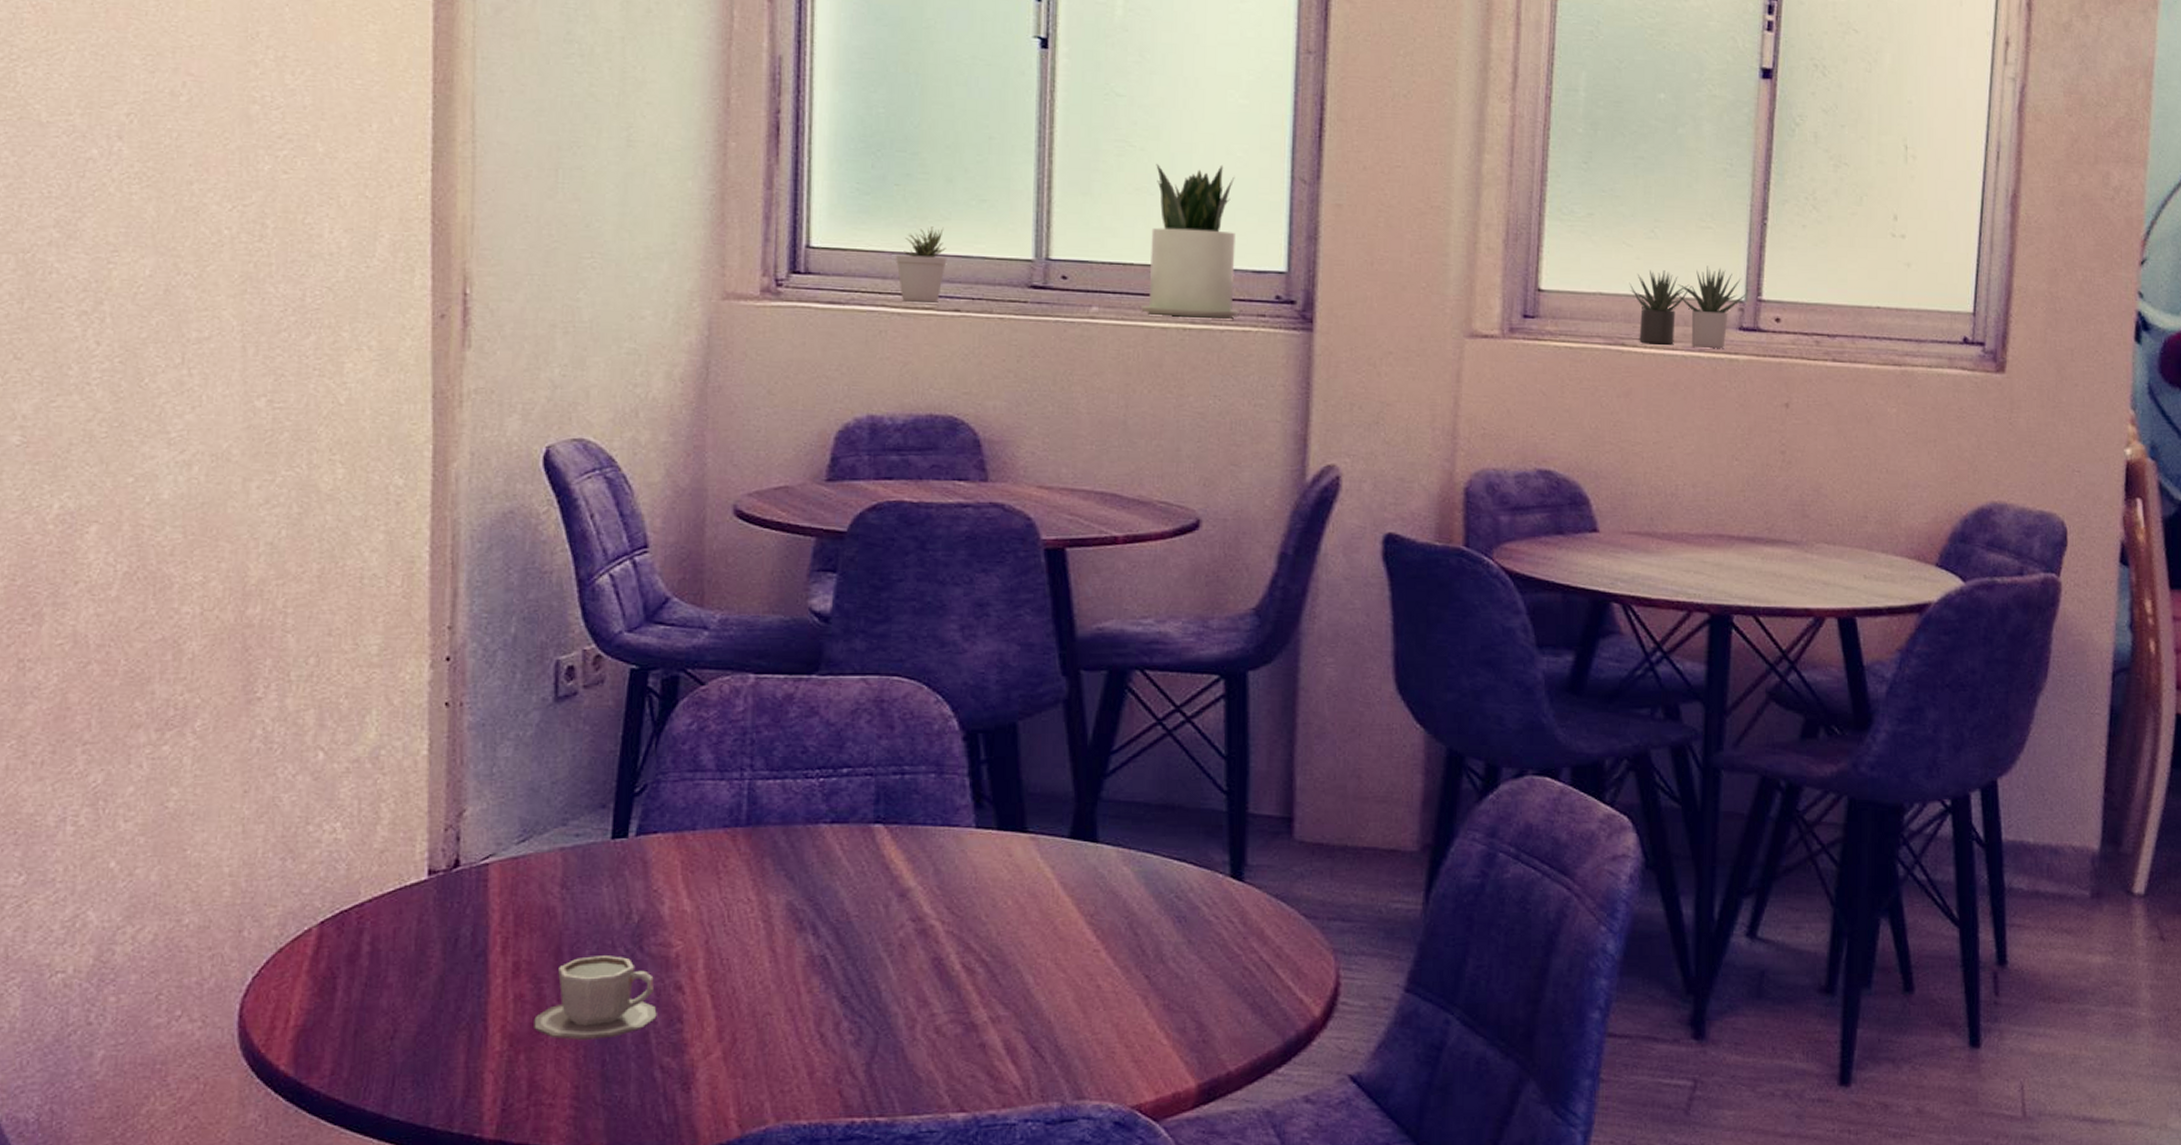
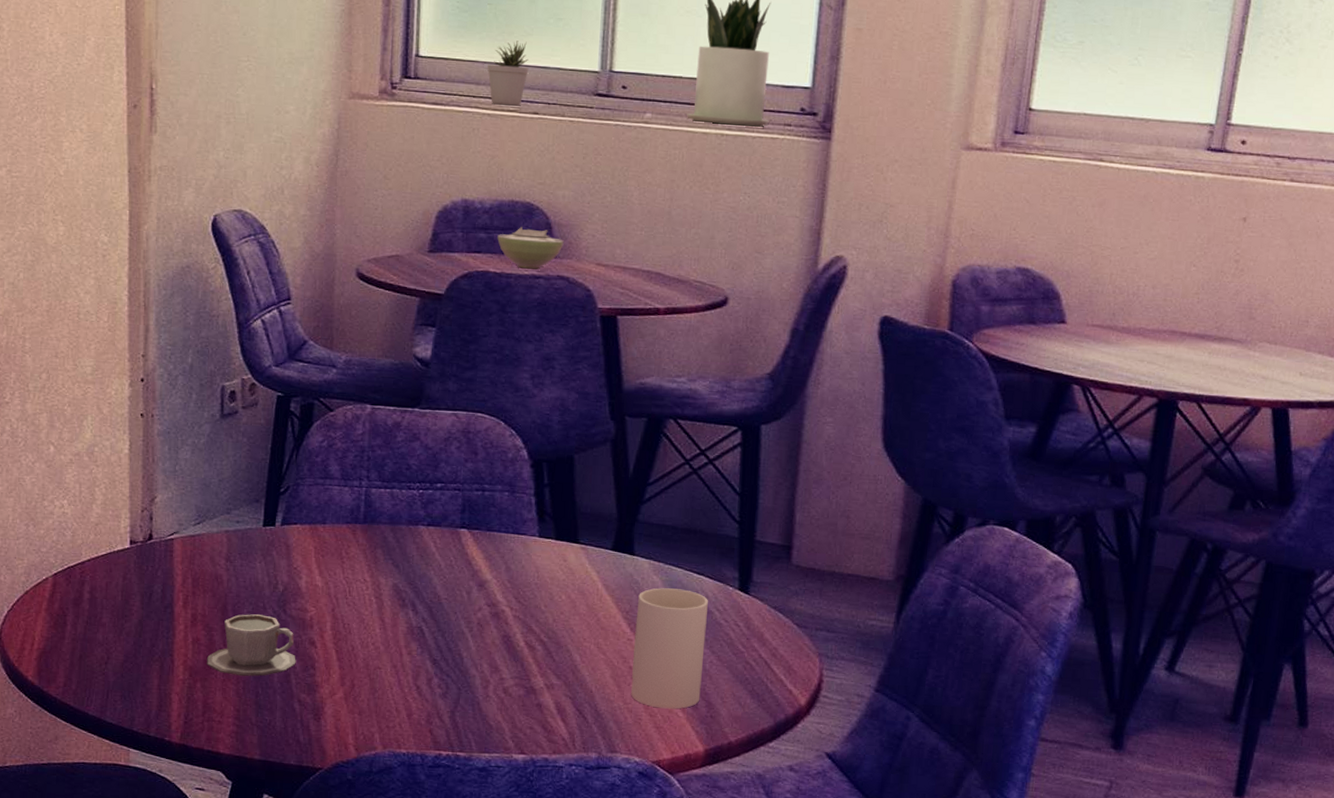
sugar bowl: none [913,445,997,498] -> present [497,226,564,271]
cup: none [1100,881,1193,1036] -> present [631,588,708,709]
succulent plant: present [1629,265,1746,348] -> none [1111,91,1217,166]

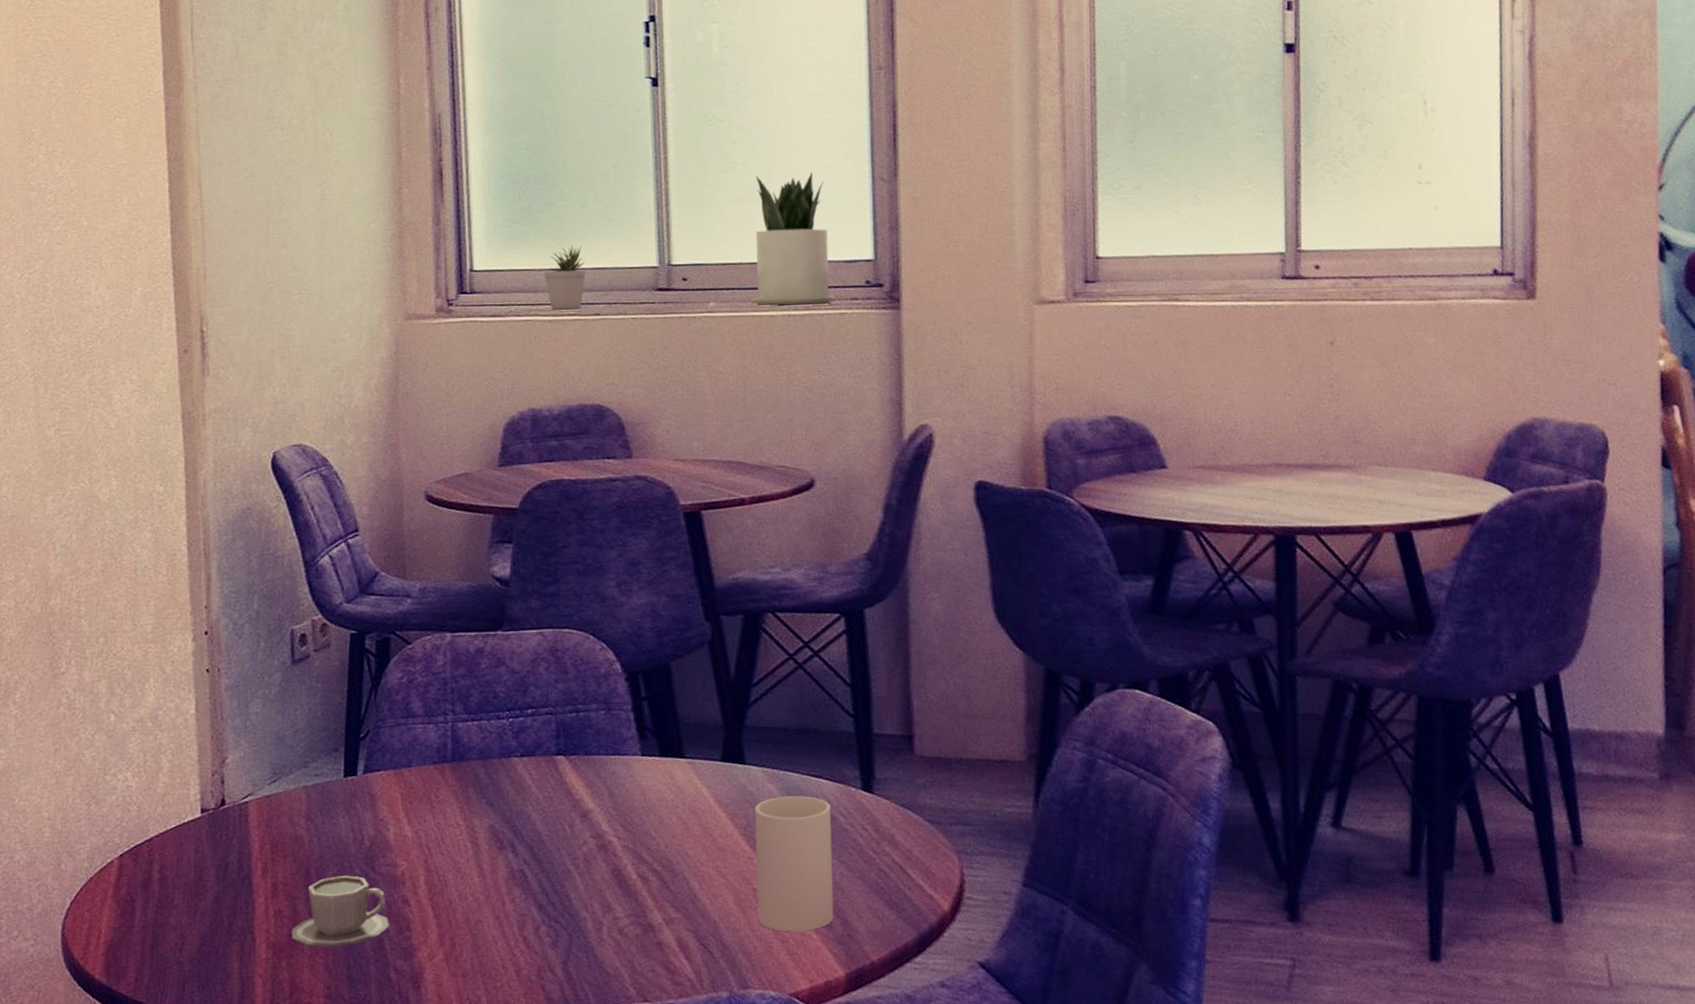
sugar bowl: present [497,226,564,271] -> none [569,429,638,474]

